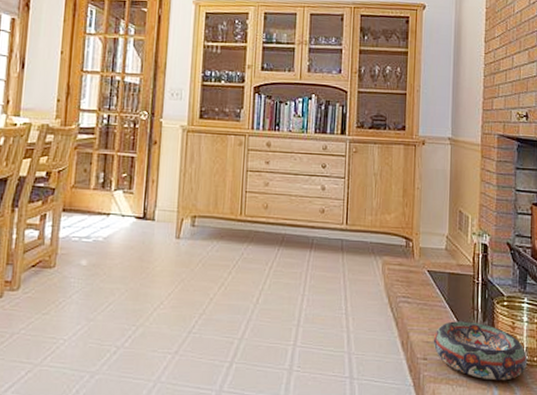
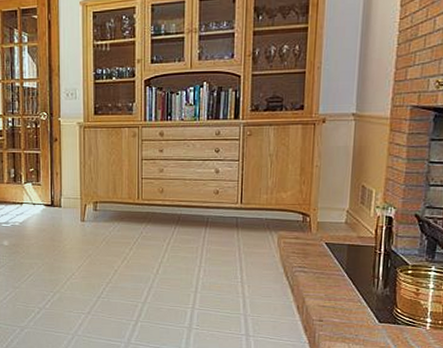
decorative bowl: present [433,321,528,381] -> none [329,288,432,341]

